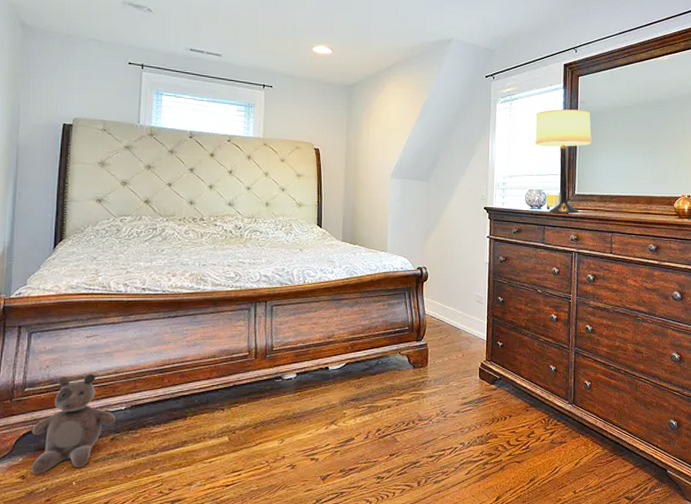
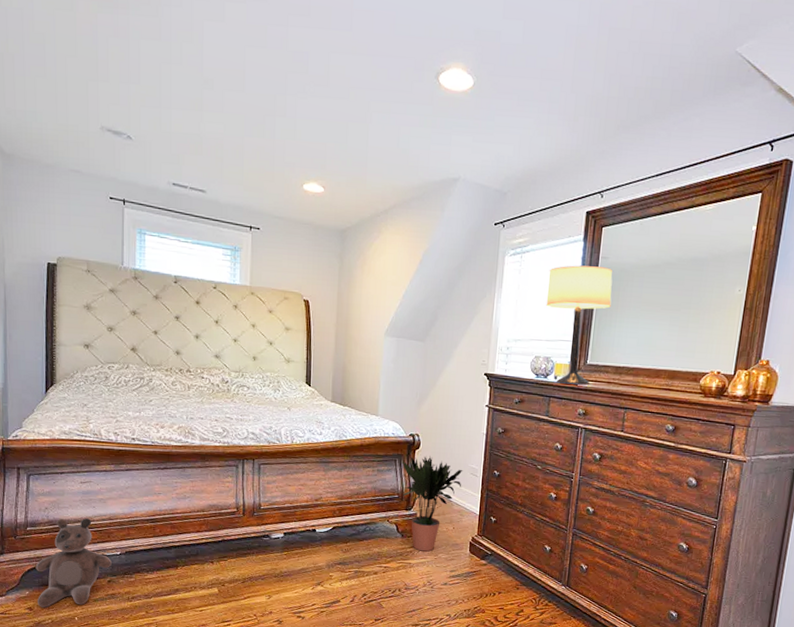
potted plant: none [412,287,469,381] -> present [403,456,463,552]

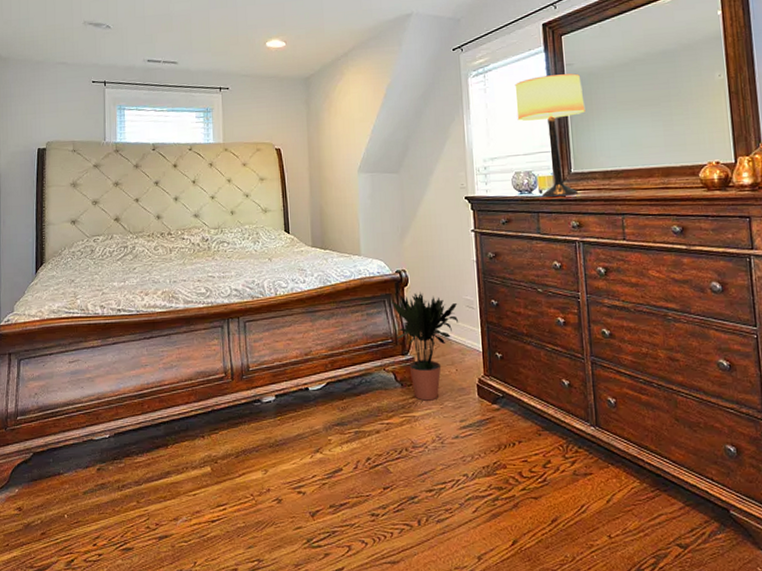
stuffed animal: present [35,518,112,608] -> none [25,401,101,506]

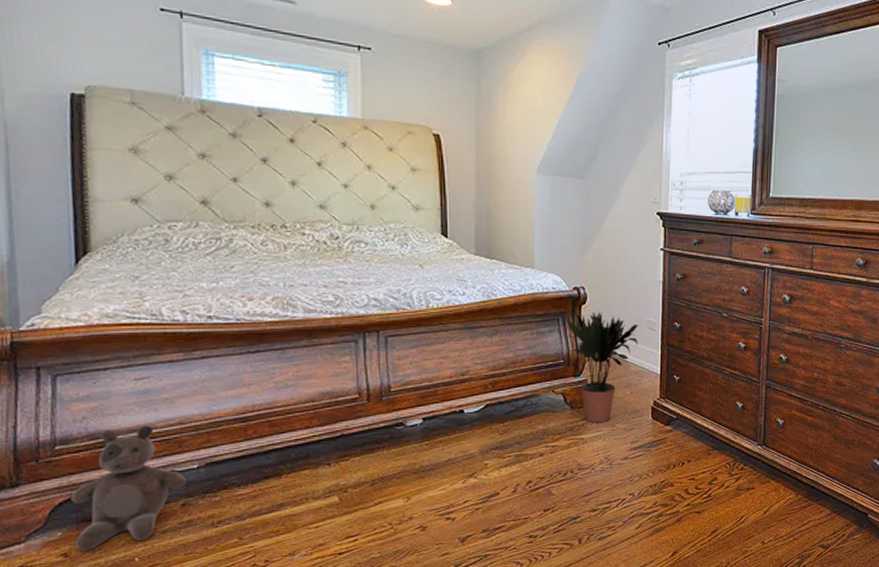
stuffed animal: none [25,401,101,506] -> present [70,426,186,551]
table lamp: present [514,73,585,198] -> none [721,89,791,222]

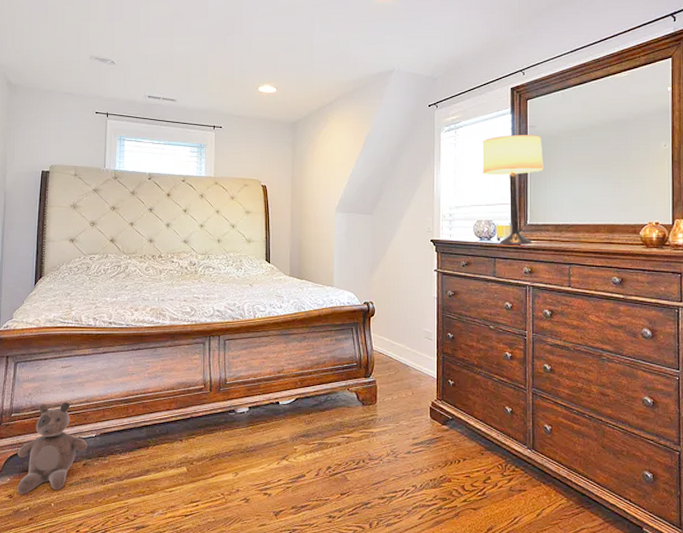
potted plant: present [567,311,639,423] -> none [359,322,418,419]
table lamp: none [721,89,791,222] -> present [482,135,544,245]

